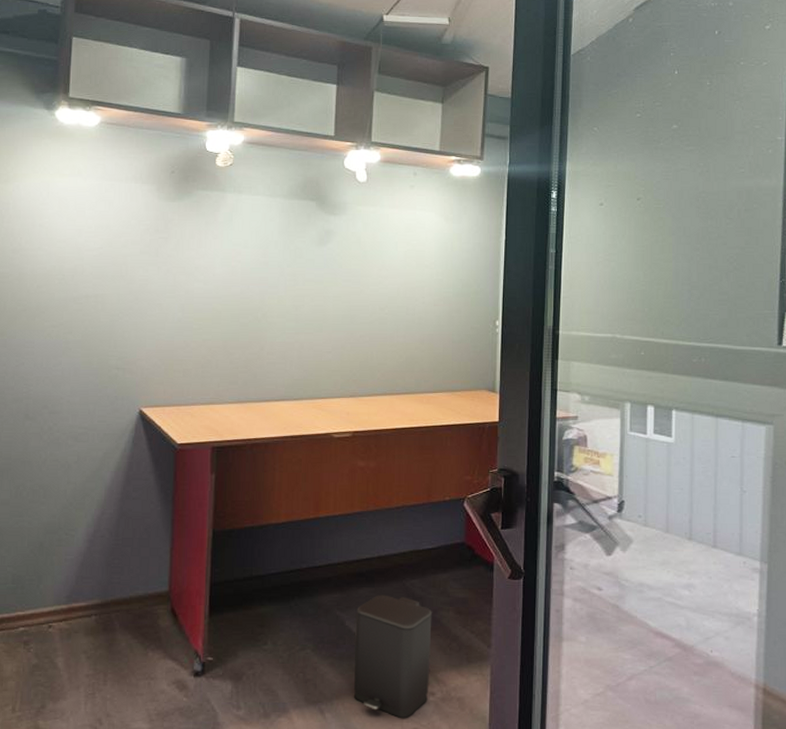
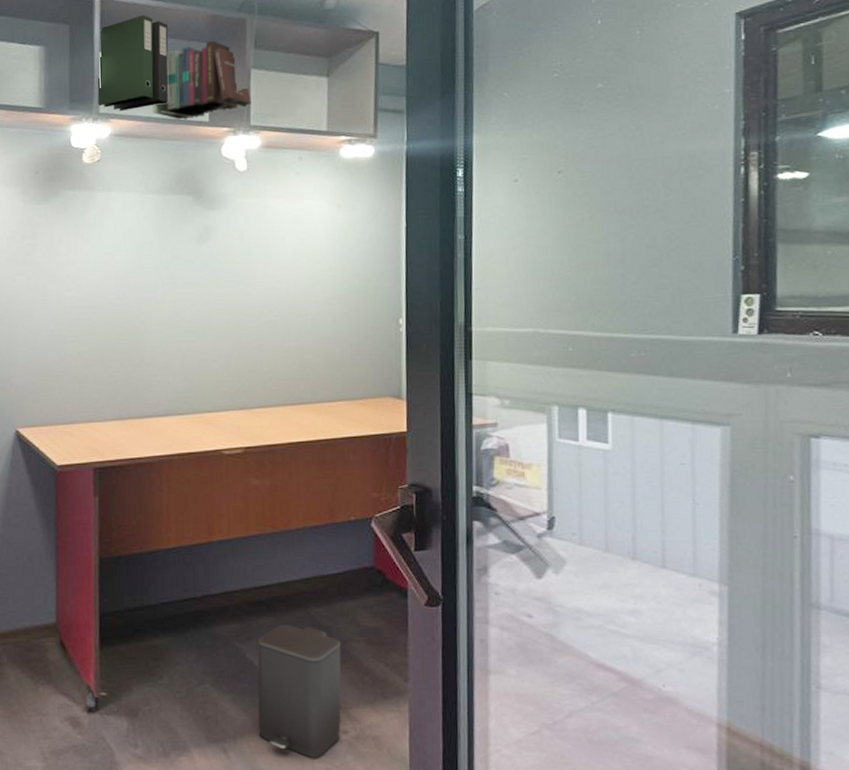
binder: none [233,36,301,122] -> present [97,15,169,112]
books: none [283,64,373,133] -> present [152,40,251,120]

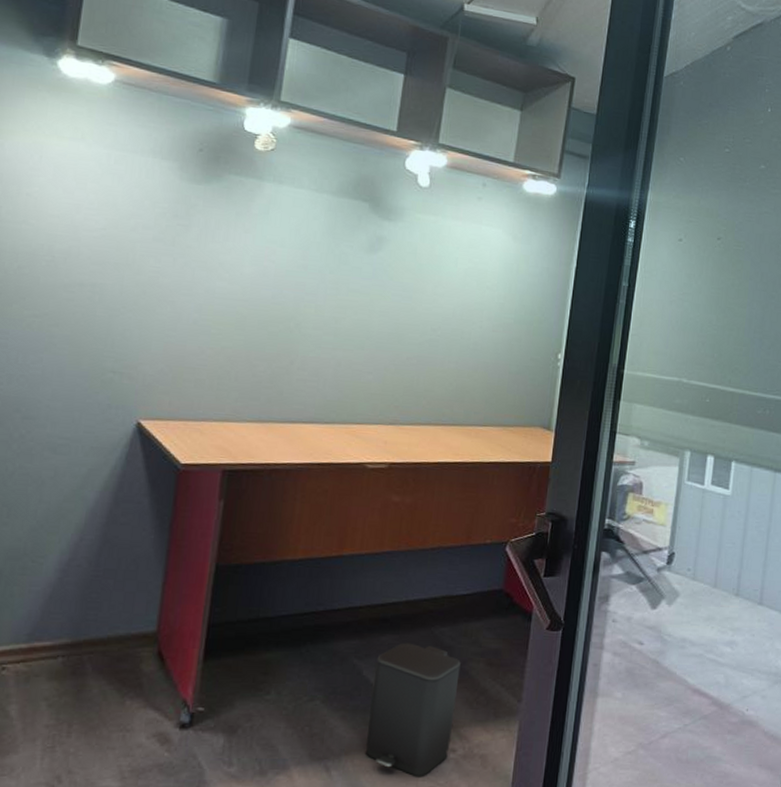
binder: present [97,15,169,112] -> none [280,9,367,105]
books: present [152,40,251,120] -> none [338,51,443,126]

